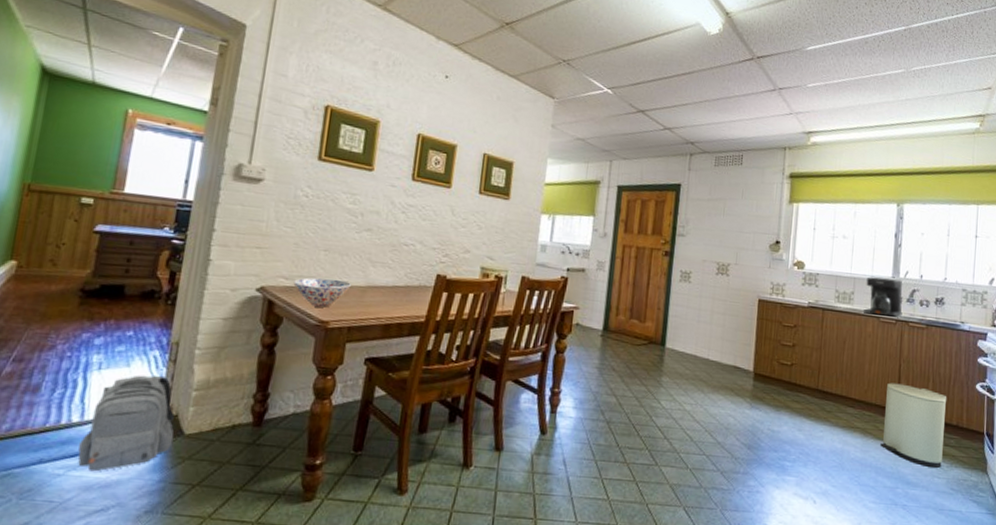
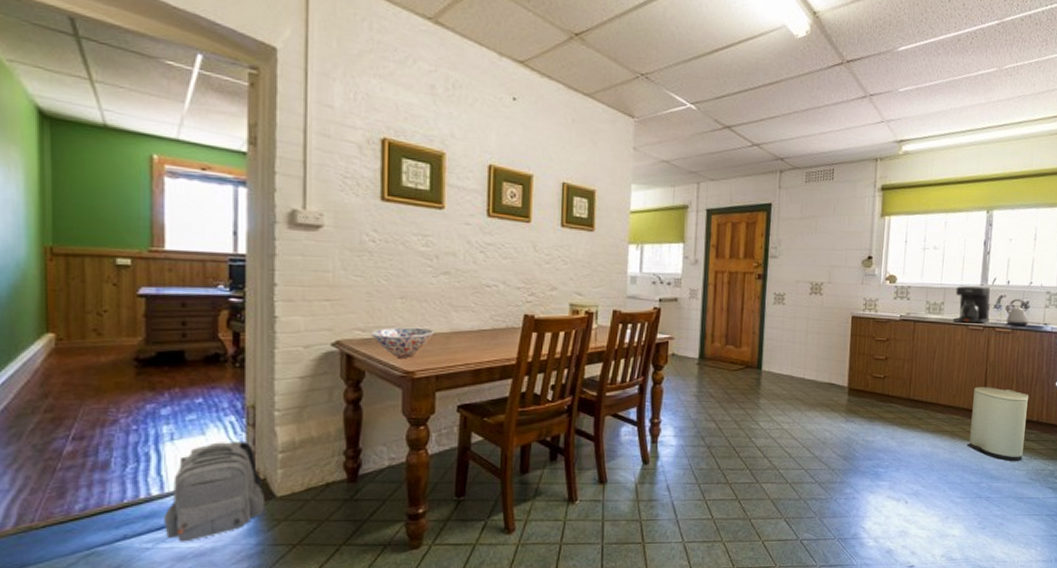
kettle: none [920,294,945,323] -> present [1006,299,1030,327]

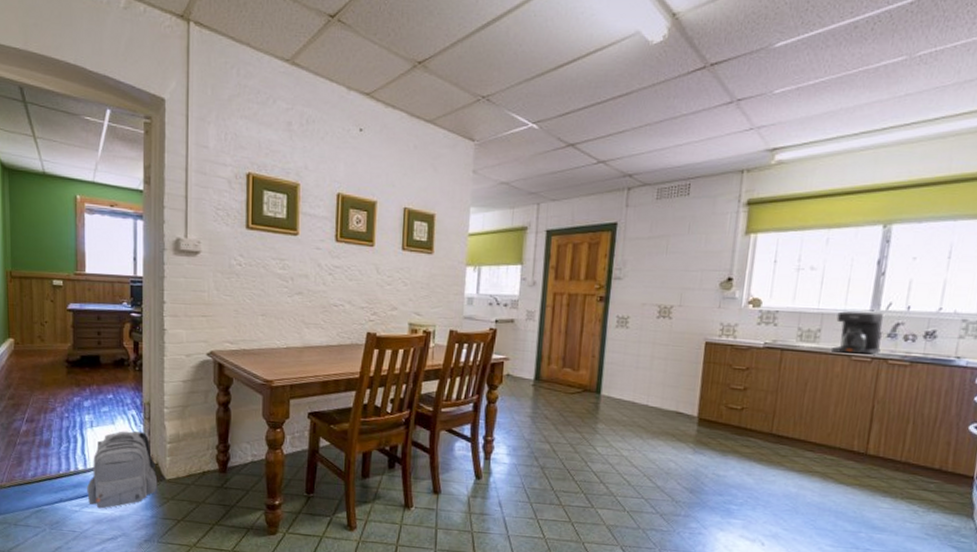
bowl: present [371,327,435,358] -> none [238,341,290,368]
pedal bin: present [967,387,1029,461] -> none [843,425,930,513]
kettle: present [1006,299,1030,327] -> none [902,327,936,360]

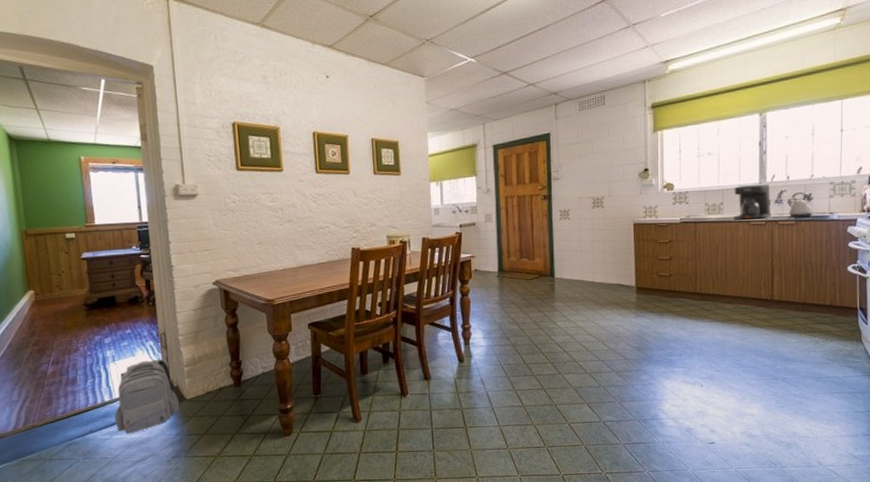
kettle: none [902,327,936,360] -> present [788,192,814,218]

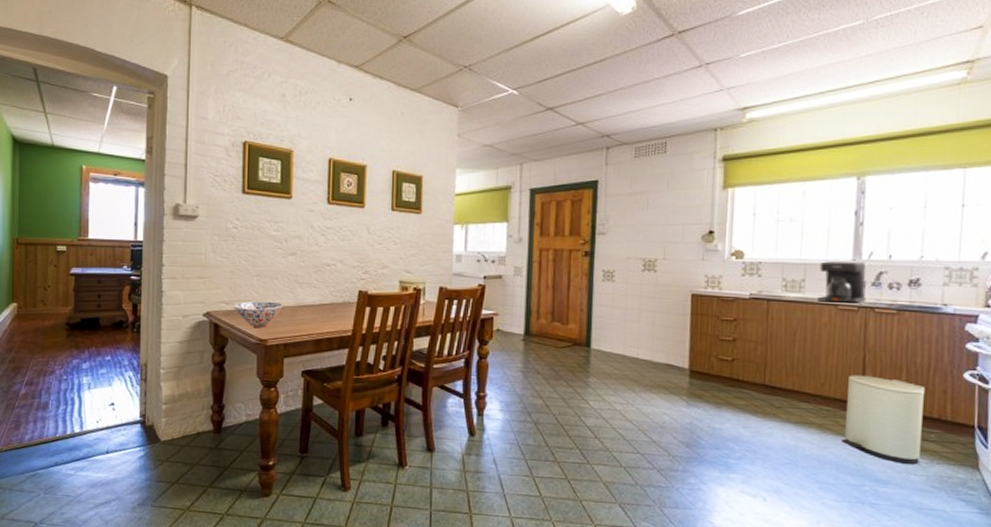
backpack: present [114,360,180,434] -> none [82,392,153,472]
bowl: none [240,265,286,290] -> present [233,301,284,327]
pedal bin: none [758,276,820,344] -> present [842,374,926,464]
kettle: present [788,192,814,218] -> none [888,276,922,307]

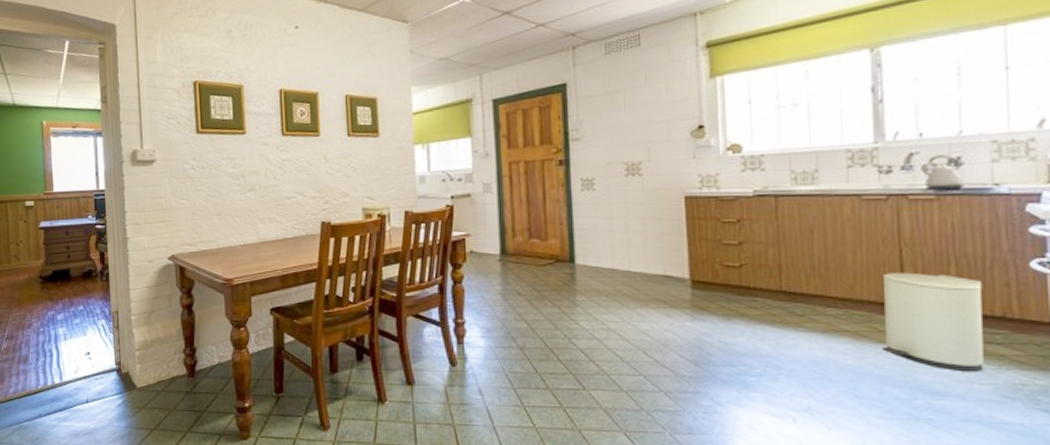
bowl: present [233,301,284,327] -> none [197,239,247,267]
coffee maker: present [816,260,866,303] -> none [834,143,896,193]
kettle: none [888,276,922,307] -> present [923,155,967,191]

